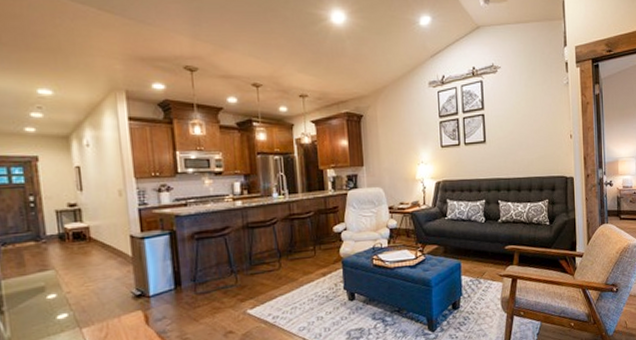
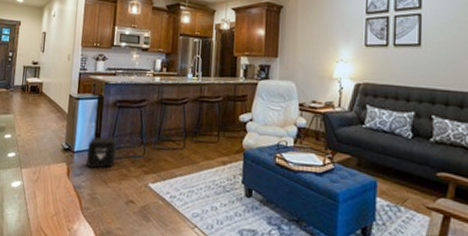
air purifier: none [165,272,204,310] -> present [86,137,118,168]

